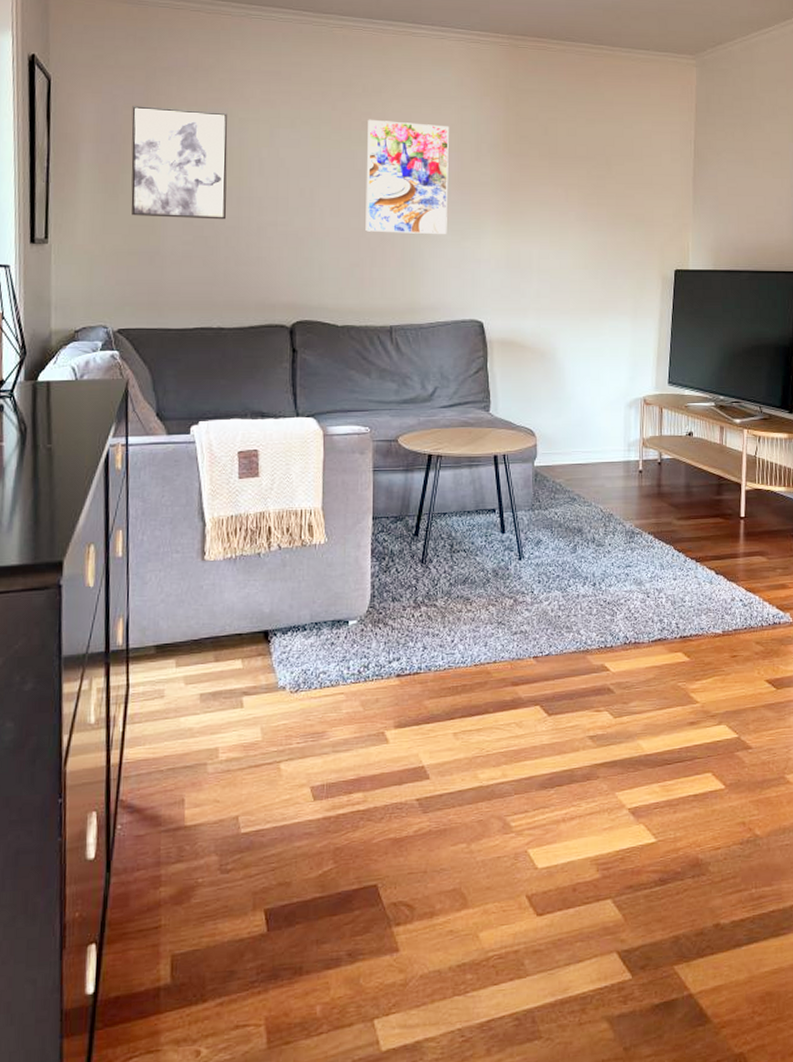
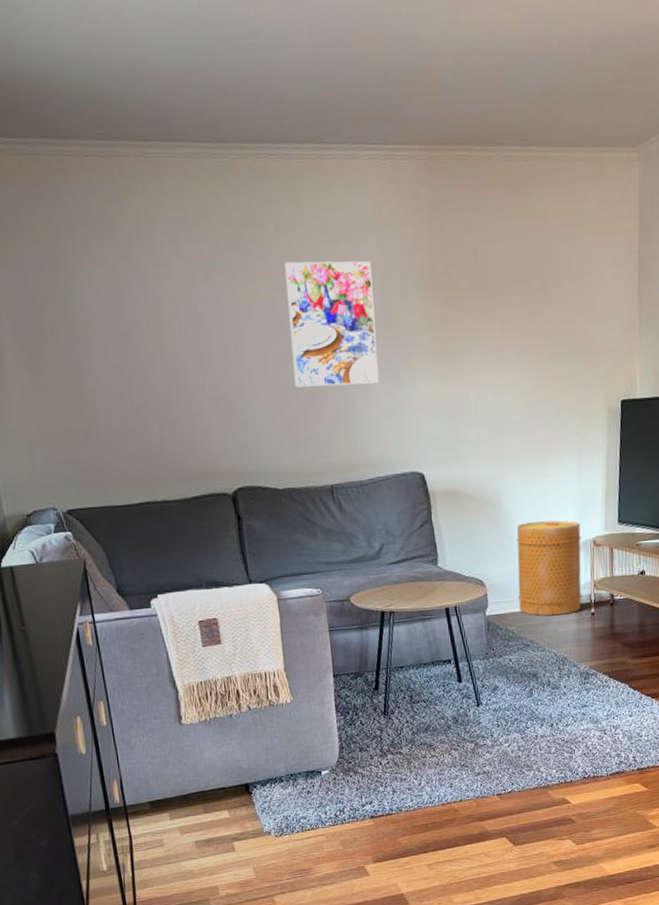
wall art: present [131,106,228,220] -> none [42,270,154,392]
basket: none [567,377,632,471] -> present [516,520,582,616]

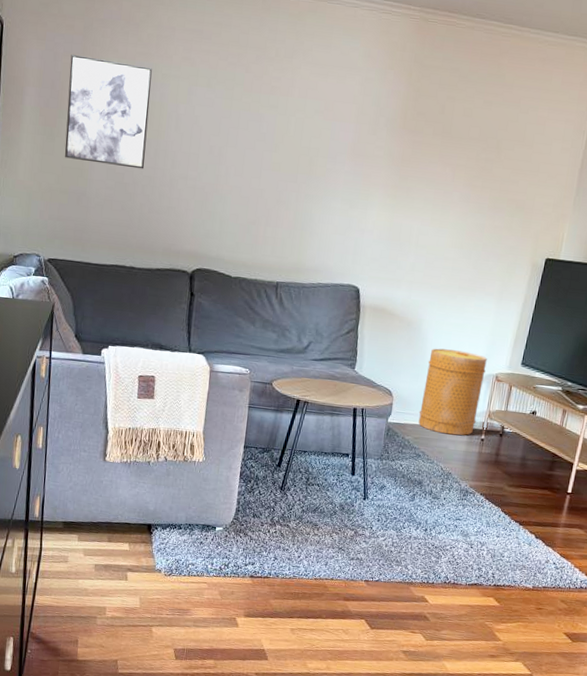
wall art: none [42,270,154,392] -> present [64,55,152,169]
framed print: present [284,261,379,388] -> none [264,84,352,203]

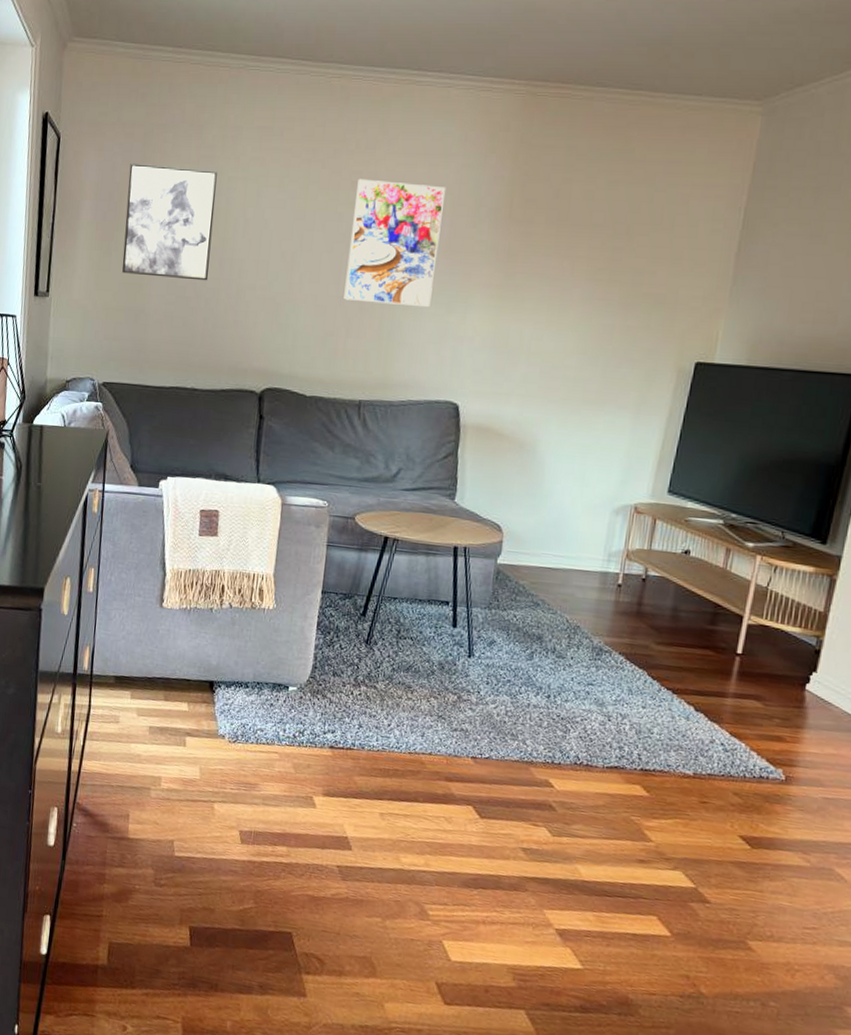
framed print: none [264,84,352,203] -> present [343,178,446,308]
basket: present [418,348,487,436] -> none [536,474,623,580]

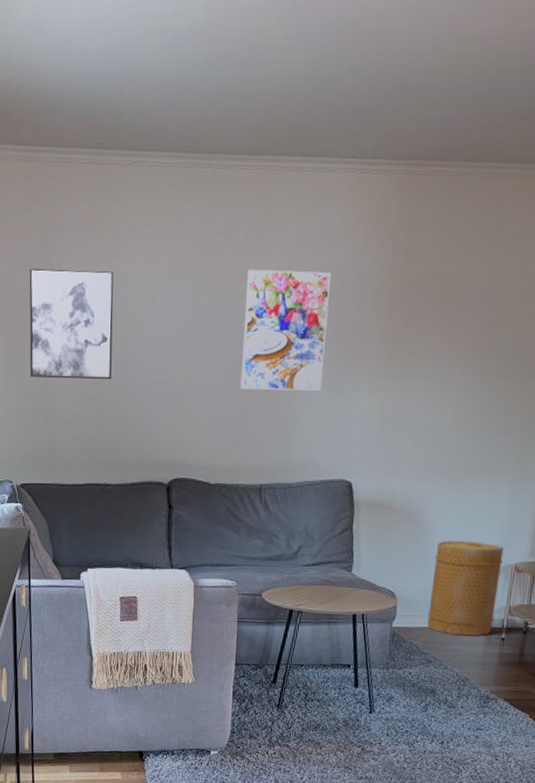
basket: none [536,474,623,580] -> present [427,541,504,636]

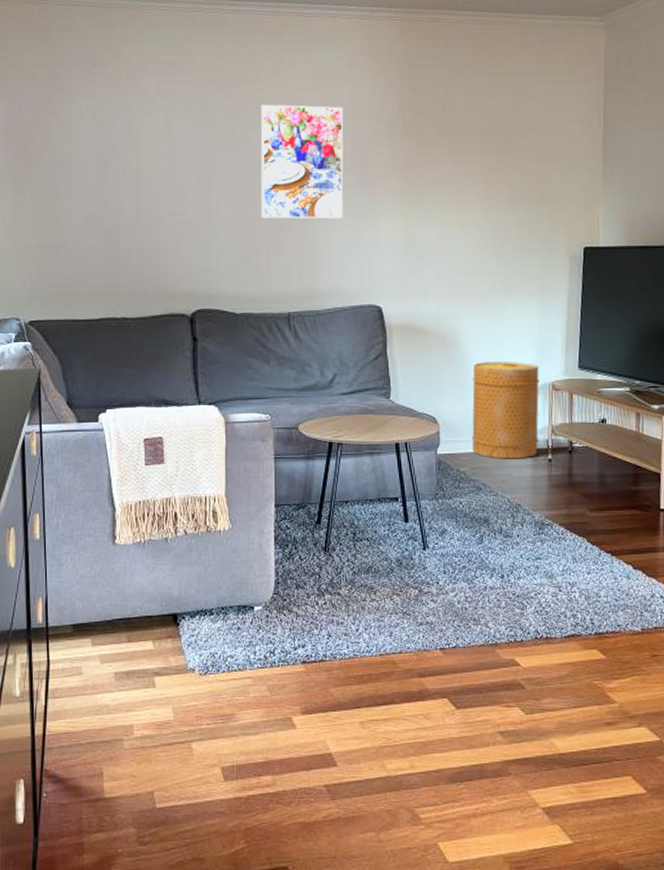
wall art: present [29,268,114,380] -> none [36,103,127,212]

